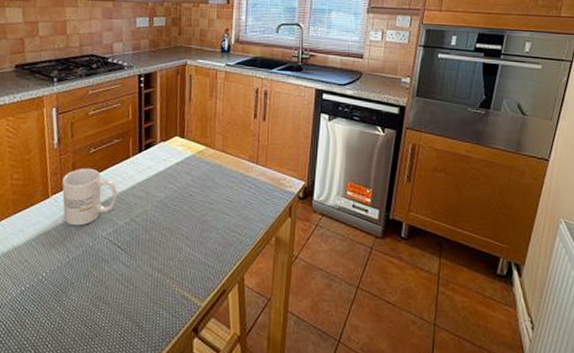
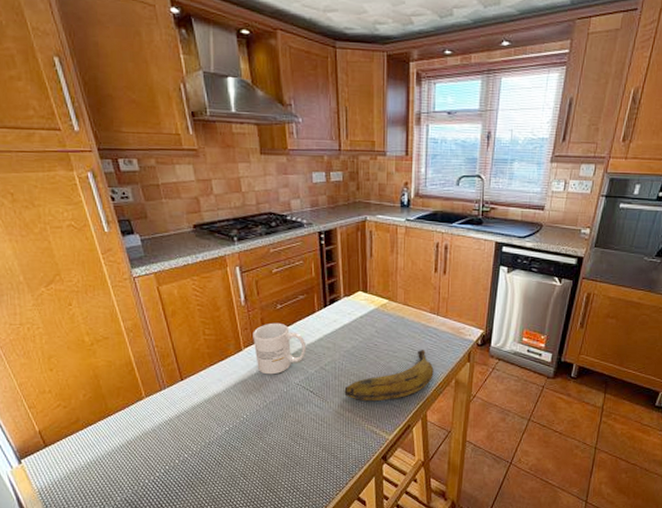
banana: none [154,202,252,261] -> present [344,350,434,402]

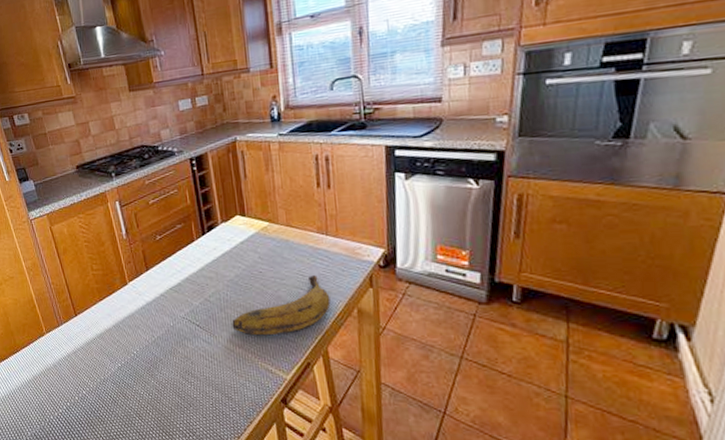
mug: present [253,322,306,375] -> none [136,254,188,308]

